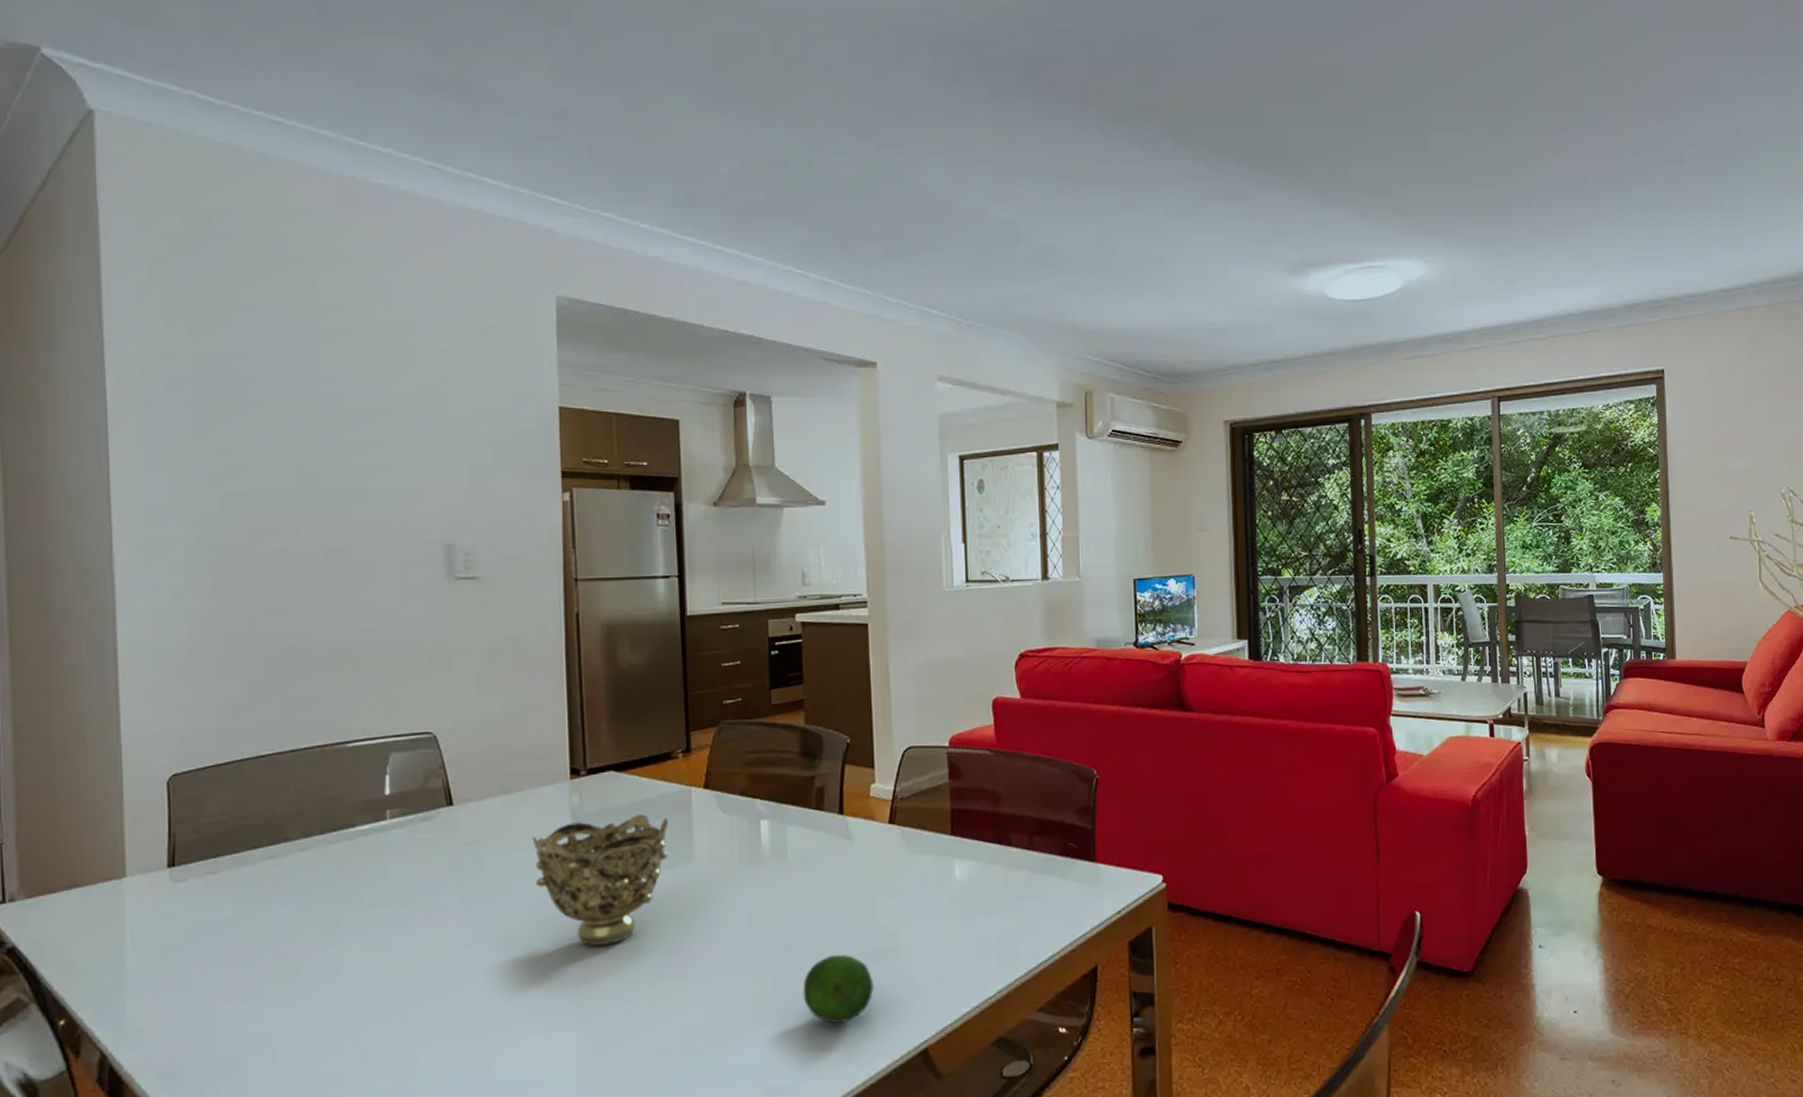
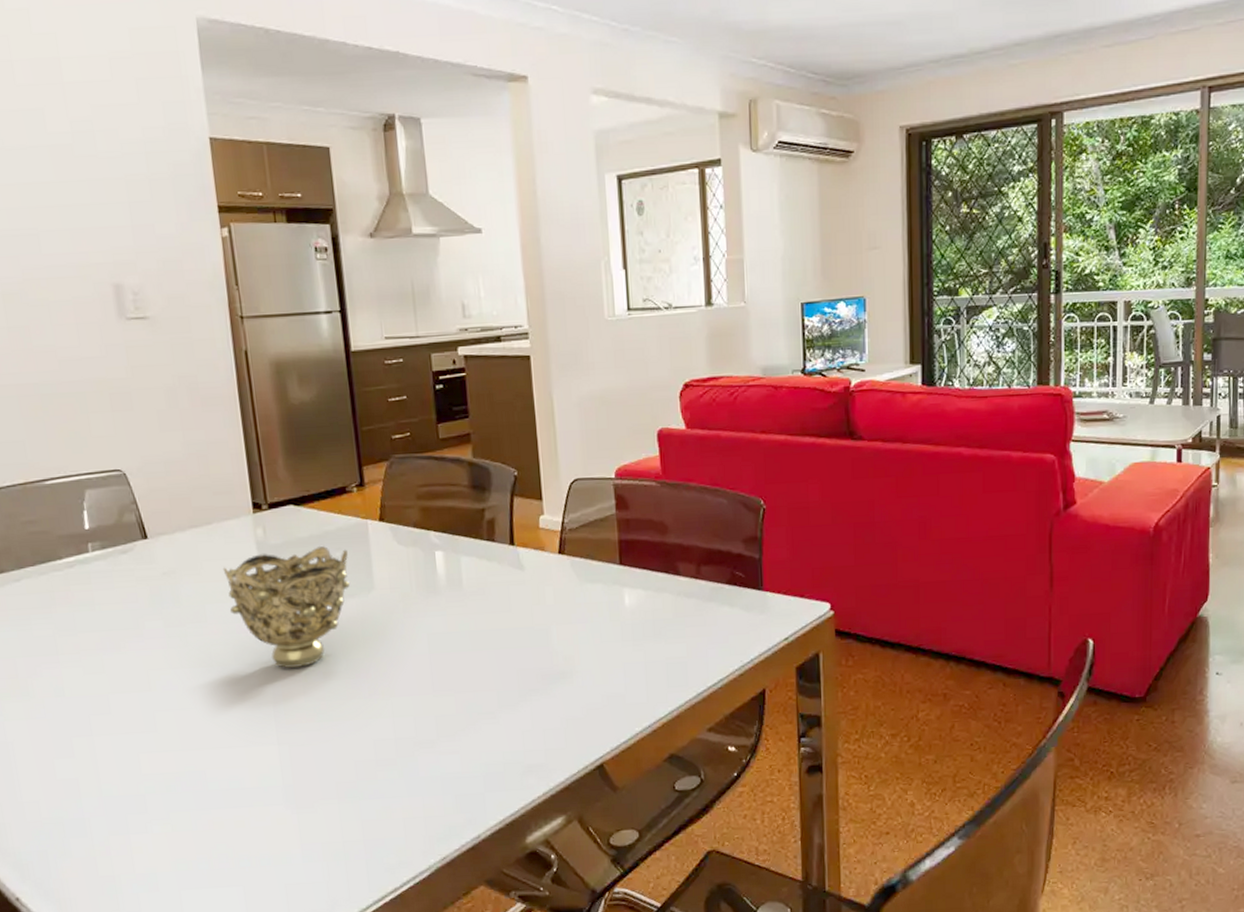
fruit: present [803,954,874,1024] -> none [483,677,551,741]

